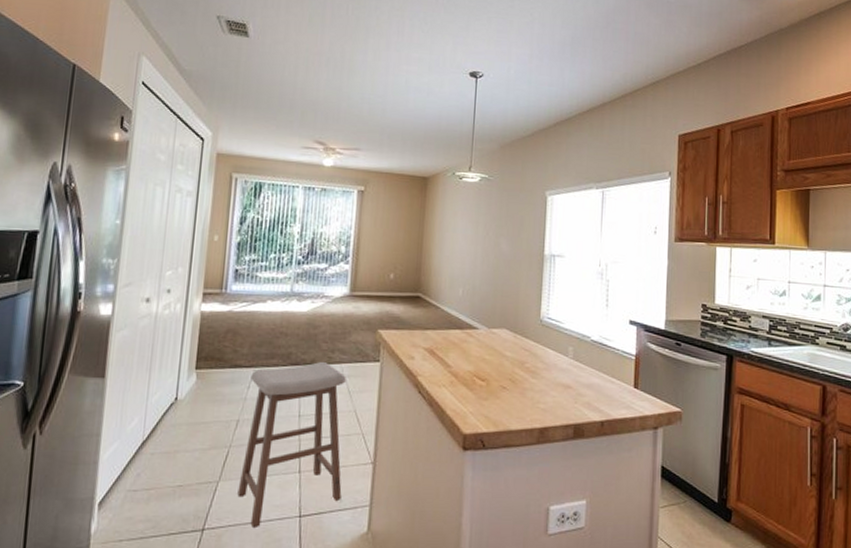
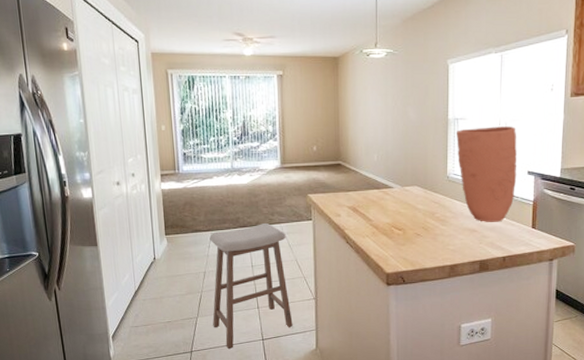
vase: none [552,267,619,378] -> present [456,126,518,222]

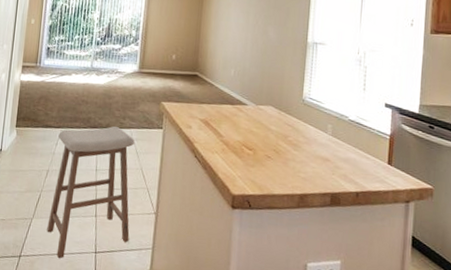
vase: present [456,126,518,222] -> none [314,53,376,154]

